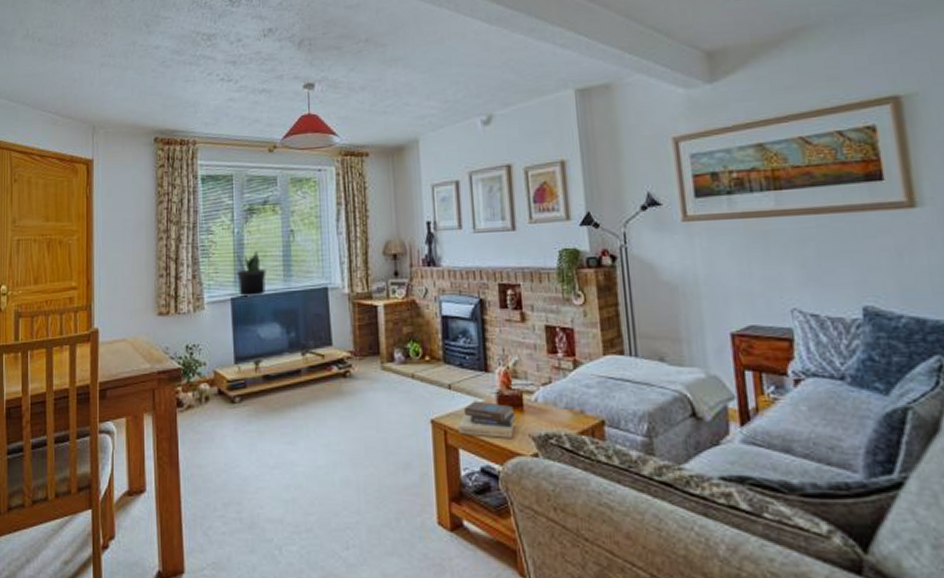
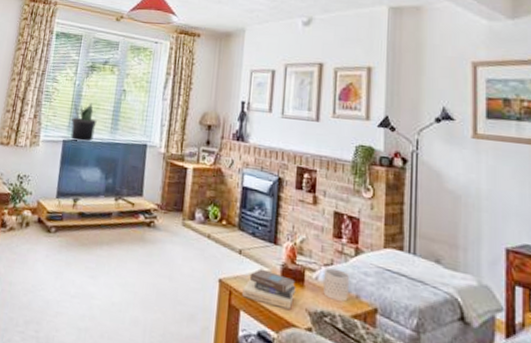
mug: none [543,386,573,421] -> present [323,267,351,303]

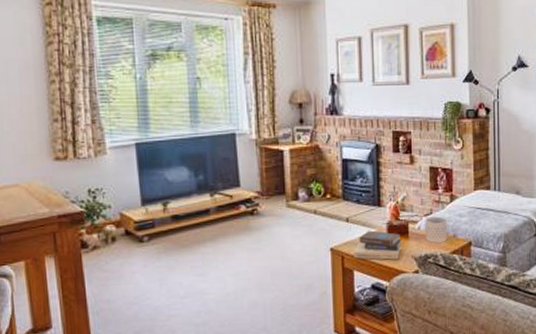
planter: present [70,101,97,142] -> none [139,97,172,142]

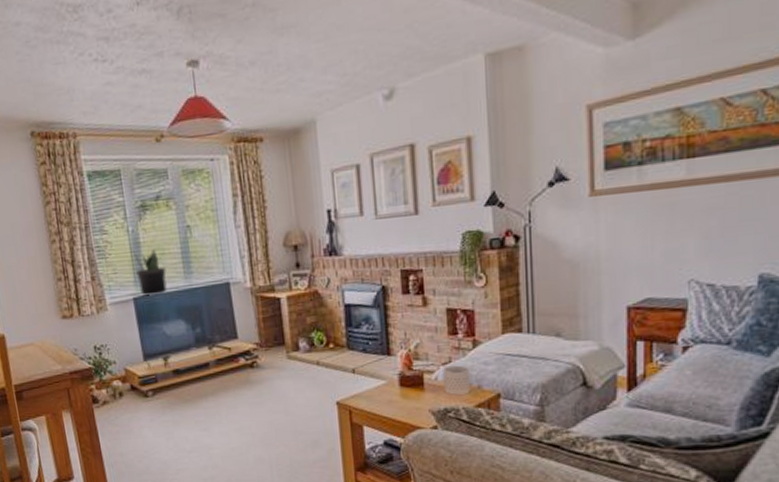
planter: none [139,97,172,142] -> present [133,249,167,296]
books: present [354,230,402,260] -> none [362,382,417,414]

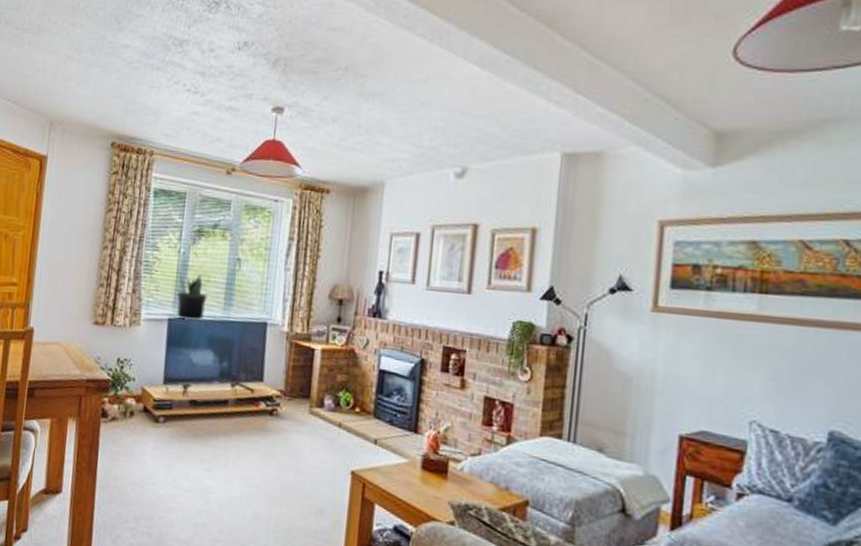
mug: present [443,365,471,397] -> none [468,458,500,495]

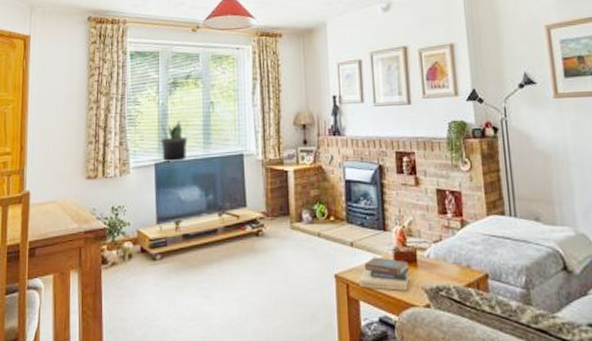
books: none [377,459,438,502] -> present [359,257,410,291]

